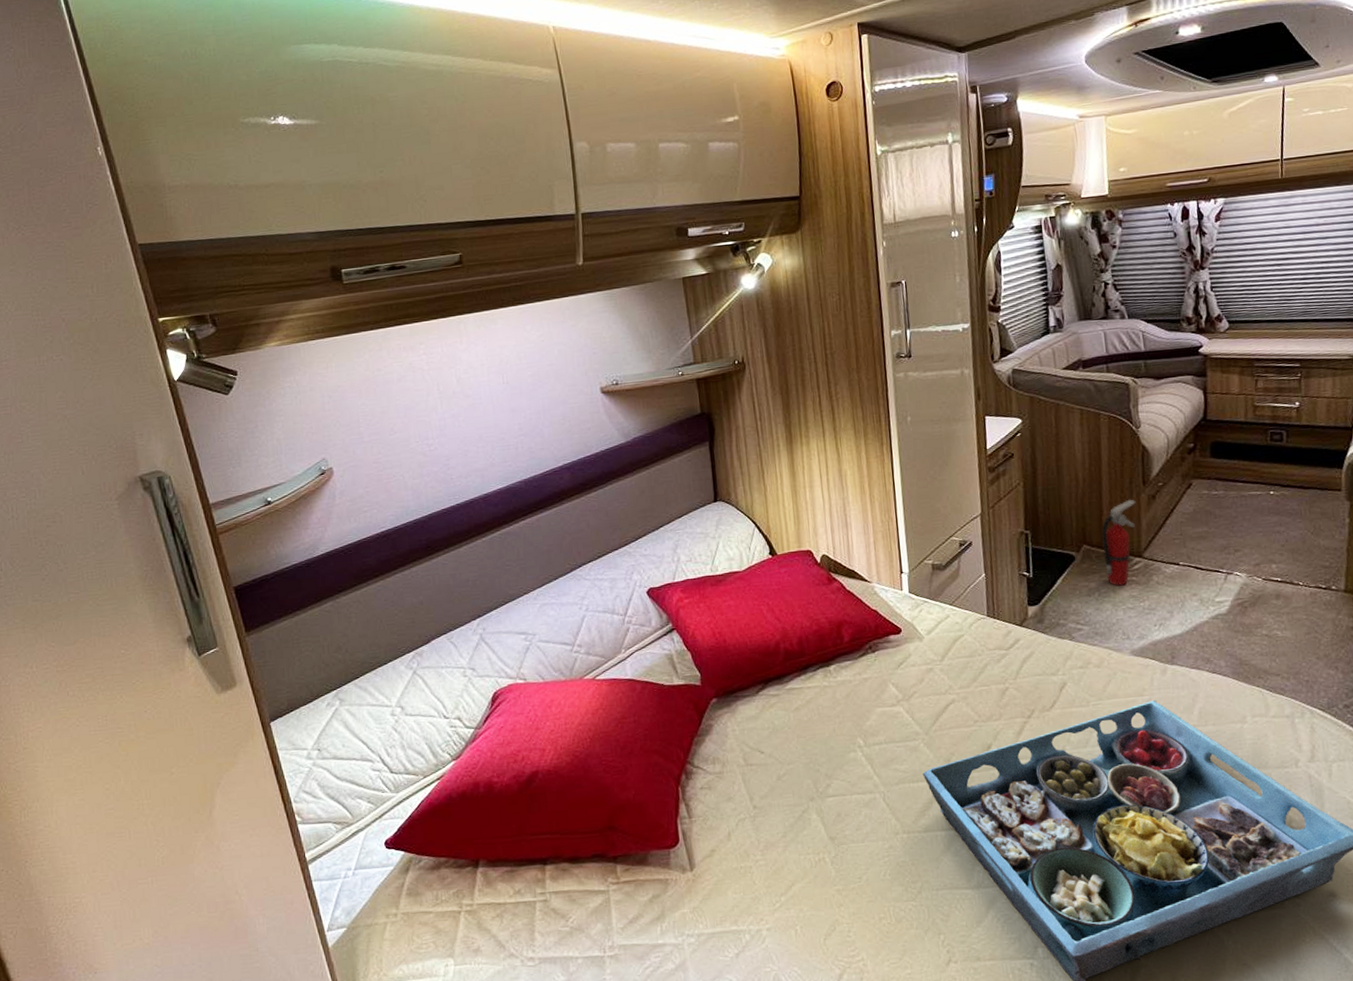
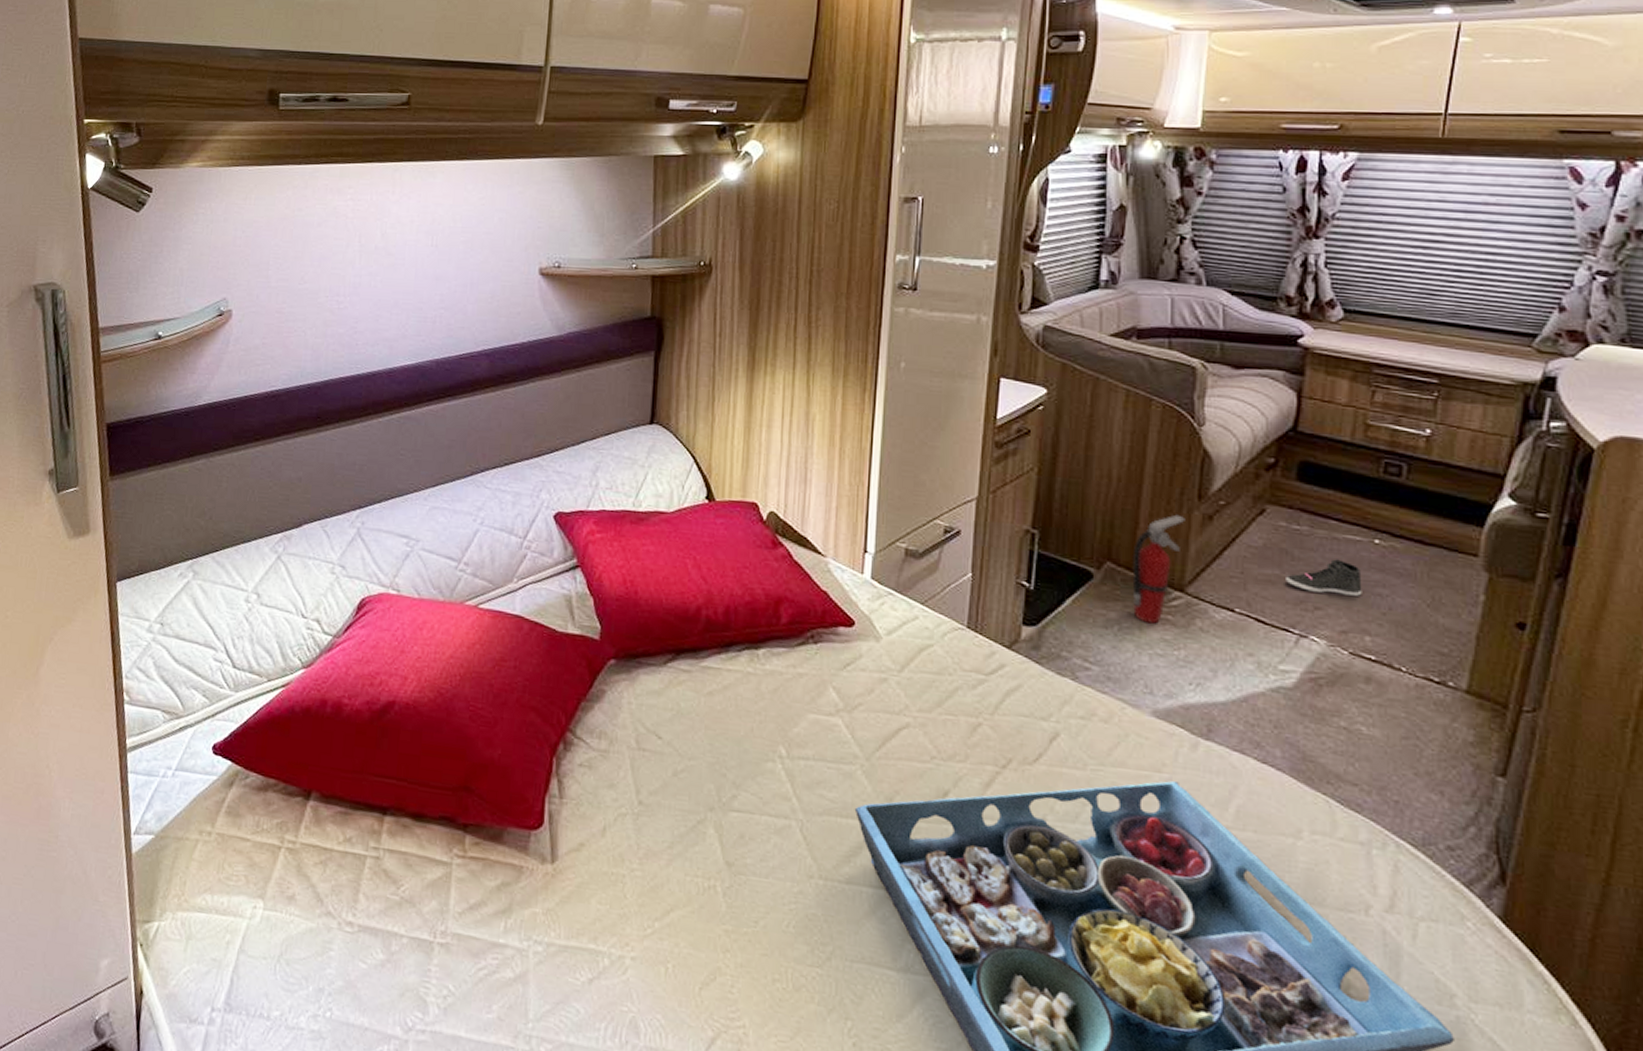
sneaker: none [1212,511,1266,539] -> present [1286,559,1362,596]

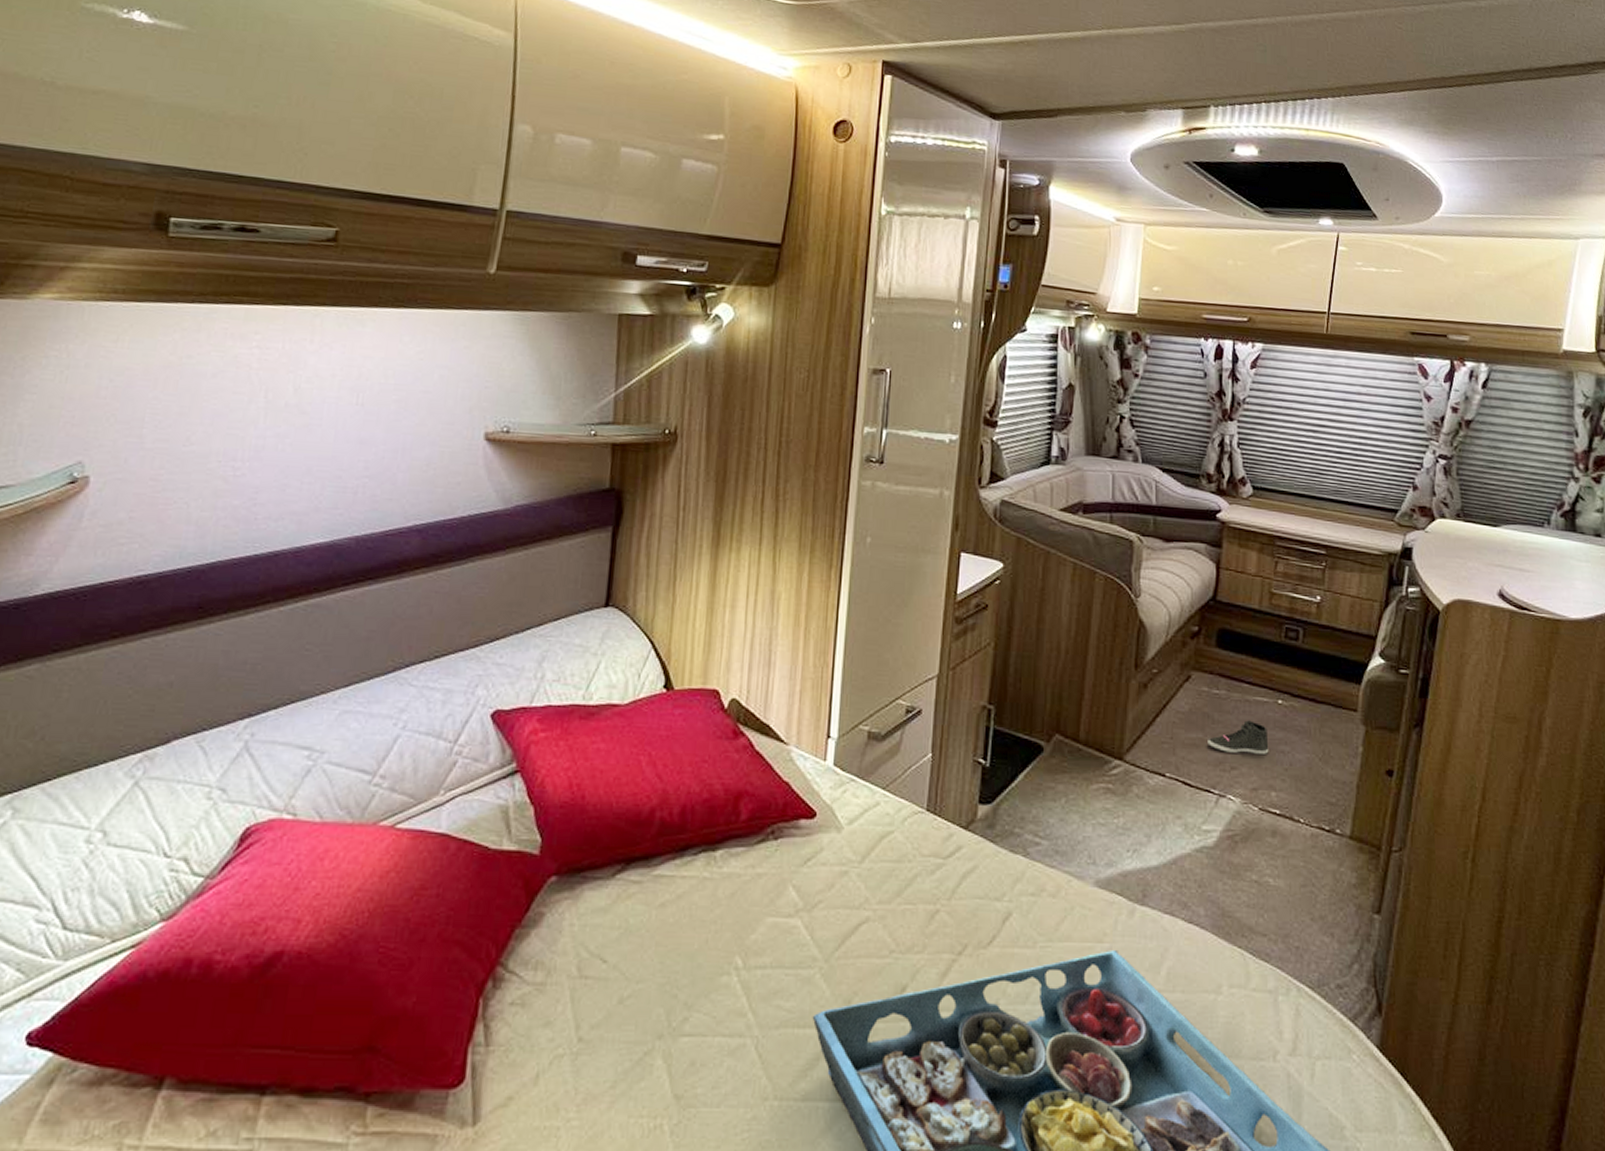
fire extinguisher: present [1132,514,1185,624] -> none [1078,684,1124,794]

